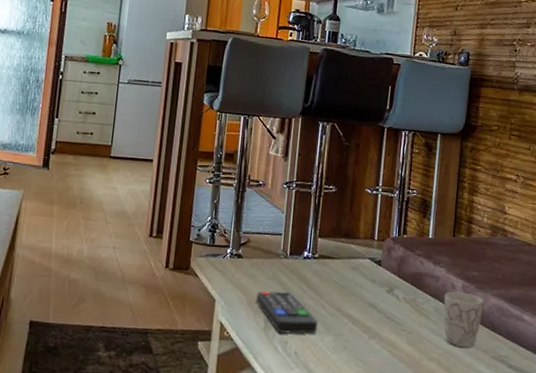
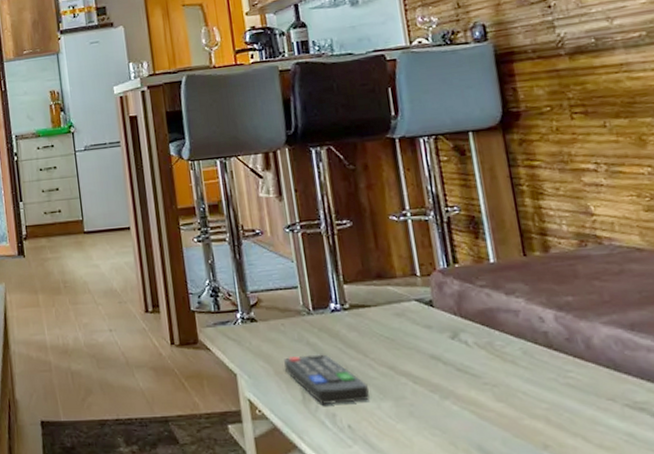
mug: present [443,291,484,347] -> none [531,324,595,396]

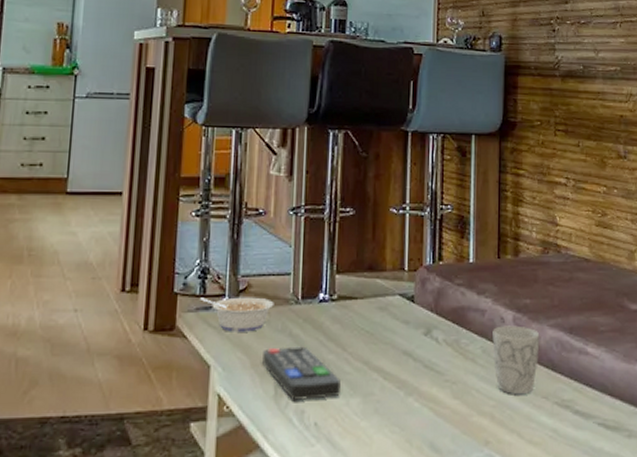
legume: none [216,310,287,344] -> present [200,297,274,332]
mug: none [531,324,595,396] -> present [492,325,540,394]

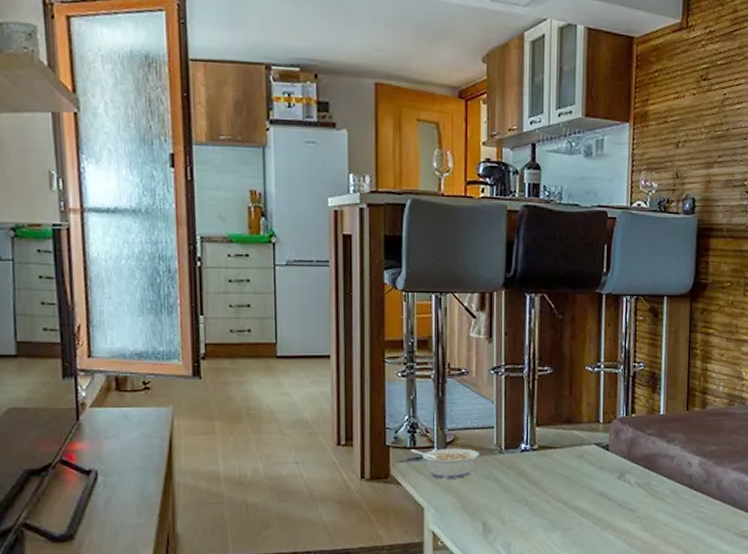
remote control: present [261,346,341,402] -> none [470,490,542,537]
mug: present [492,325,540,394] -> none [680,469,724,527]

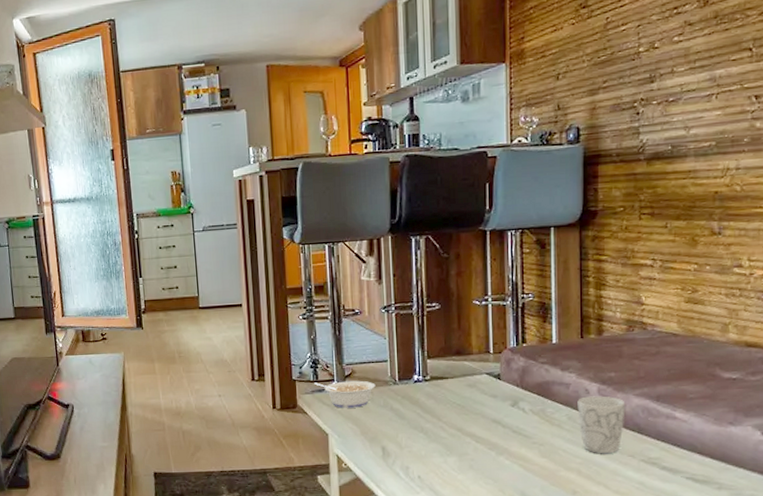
mug: none [680,469,724,527] -> present [577,396,625,453]

